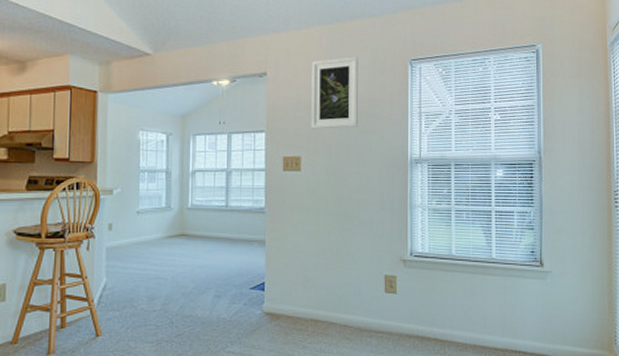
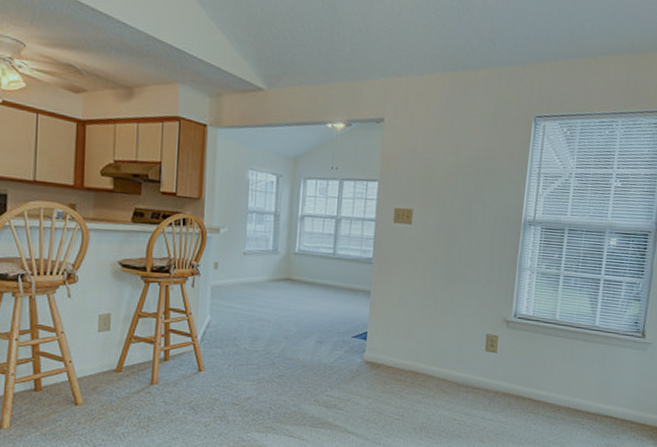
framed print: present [311,56,358,129] -> none [425,108,481,184]

